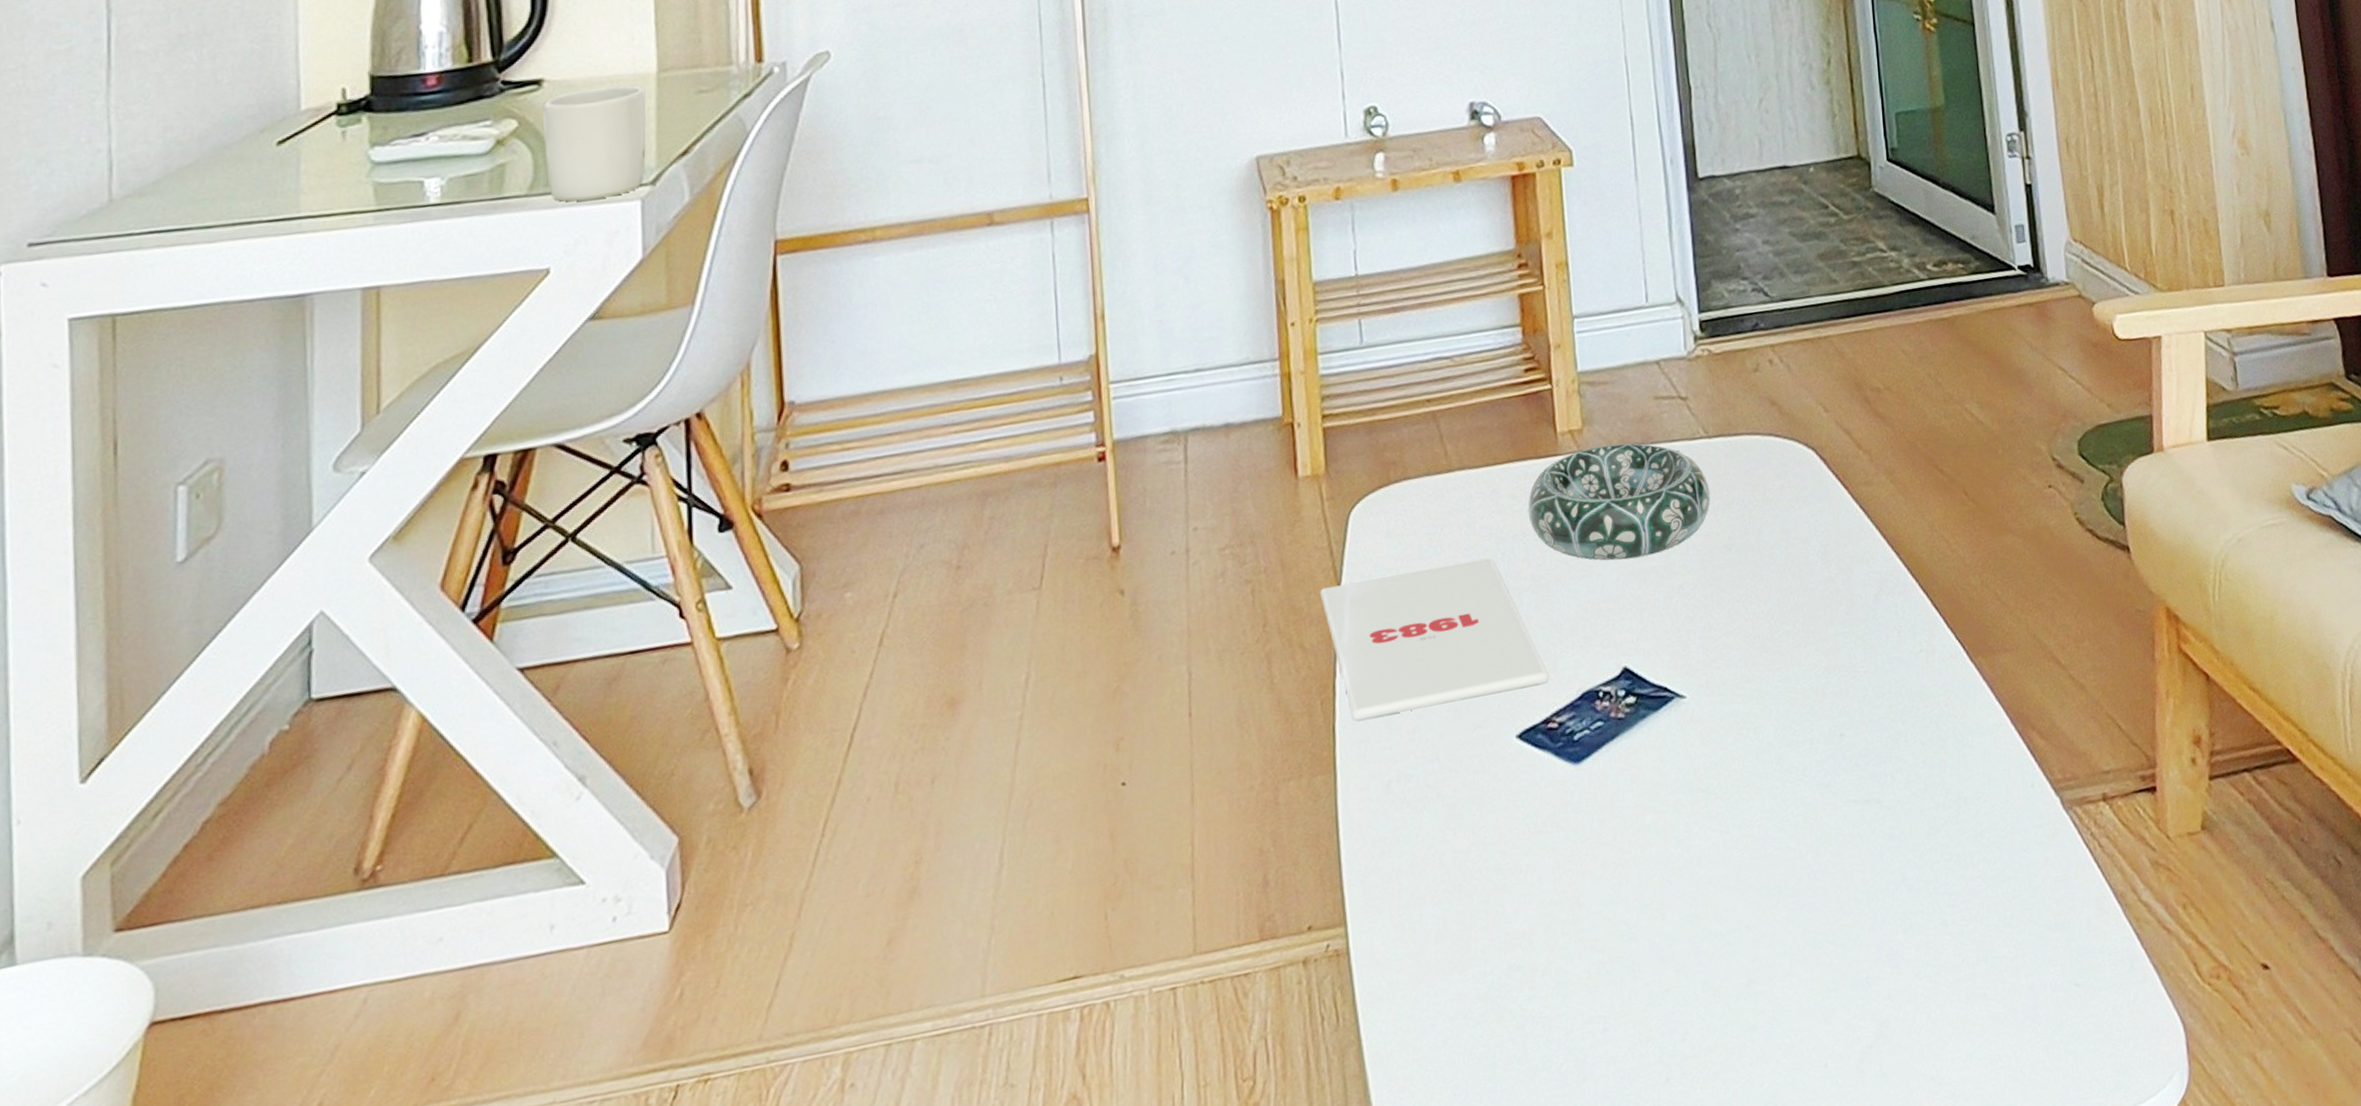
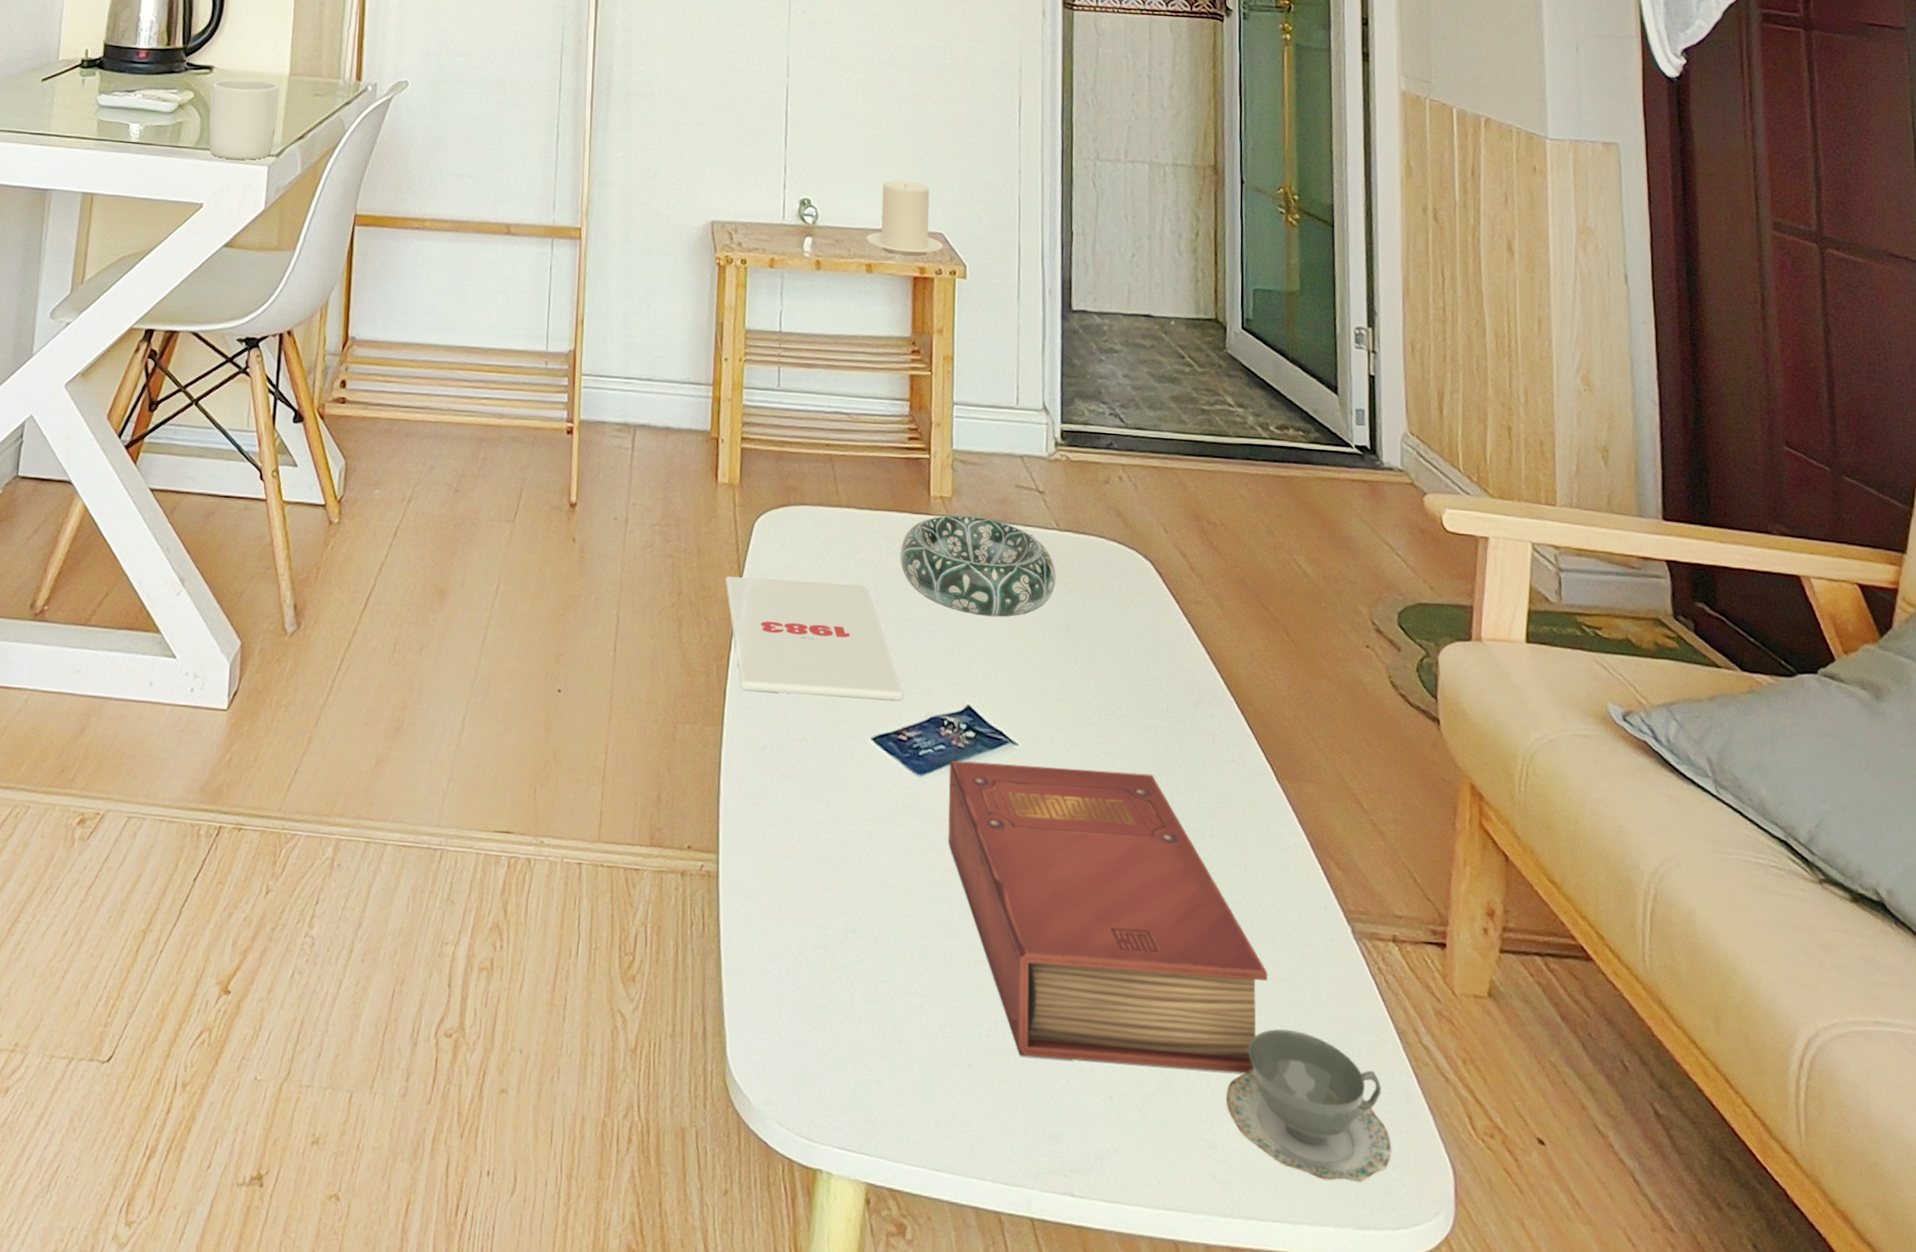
candle: none [1449,61,1543,154] -> present [866,180,943,256]
book: none [1609,690,1979,1050] -> present [948,760,1268,1073]
teacup: none [1948,927,2121,1080] -> present [1226,1029,1391,1182]

